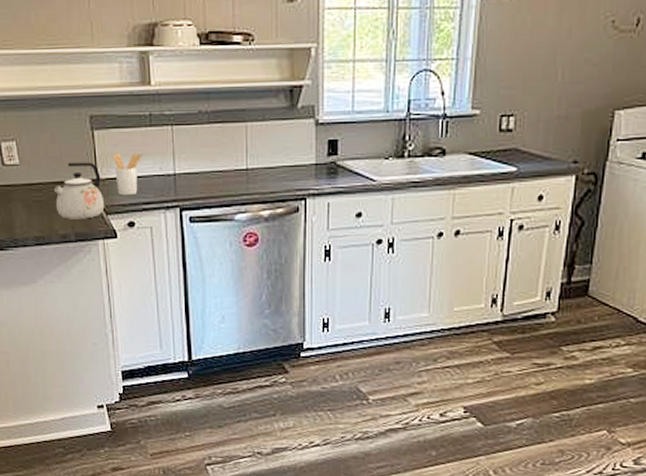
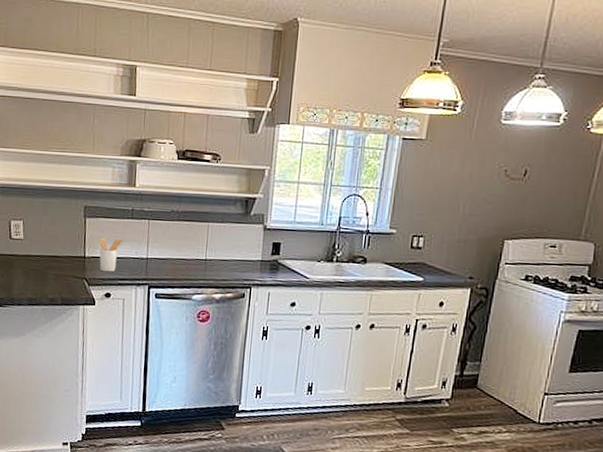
kettle: present [55,162,105,219] -> none [48,241,88,288]

